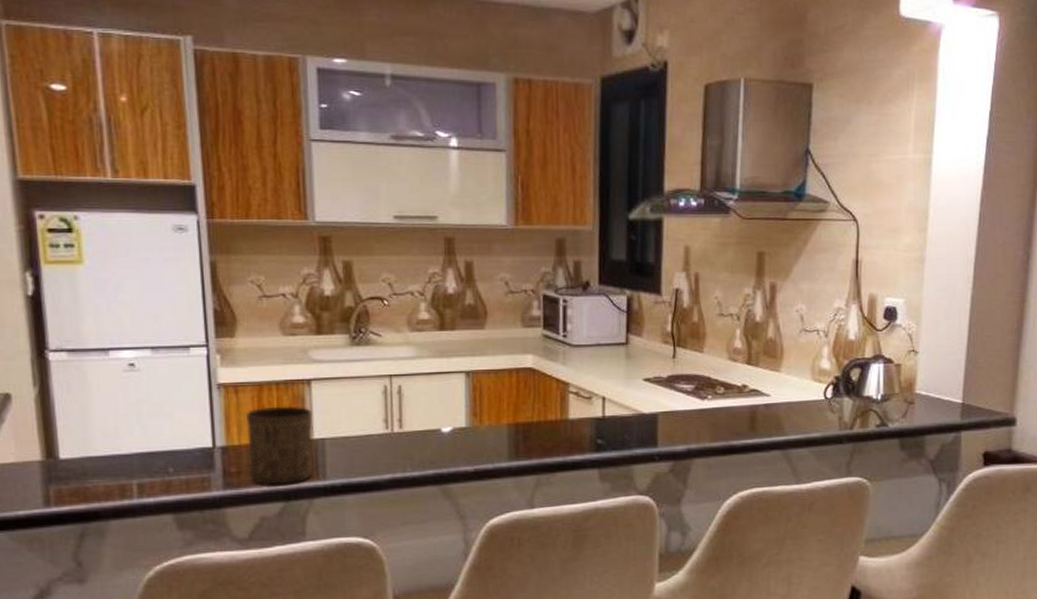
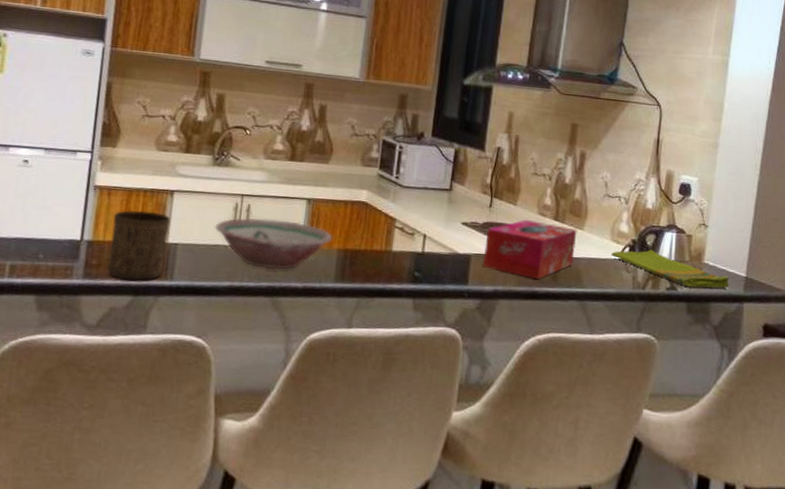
bowl: none [364,398,501,455] -> present [215,217,333,270]
tissue box: none [671,366,774,433] -> present [482,219,577,280]
dish towel: none [813,385,944,421] -> present [611,249,729,289]

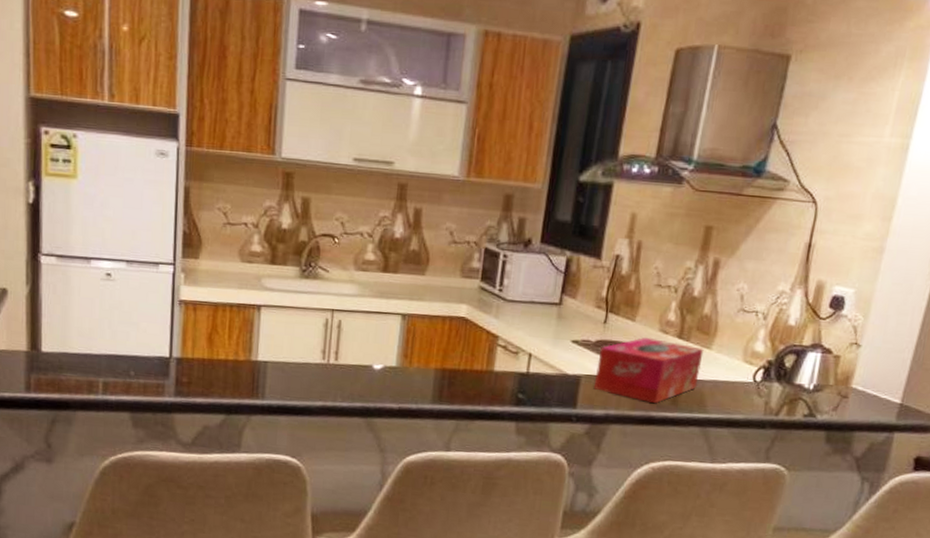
cup: present [107,209,171,281] -> none [198,325,259,400]
bowl: present [215,217,333,270] -> none [305,334,430,390]
dish towel: present [611,249,729,289] -> none [741,372,880,417]

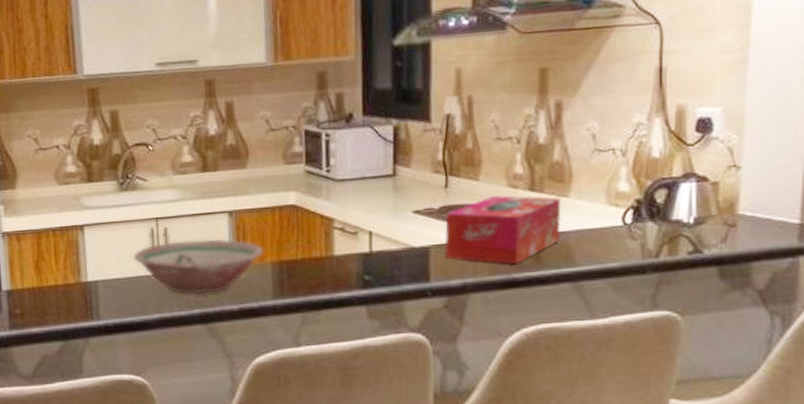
bowl: none [305,334,430,390] -> present [133,238,264,295]

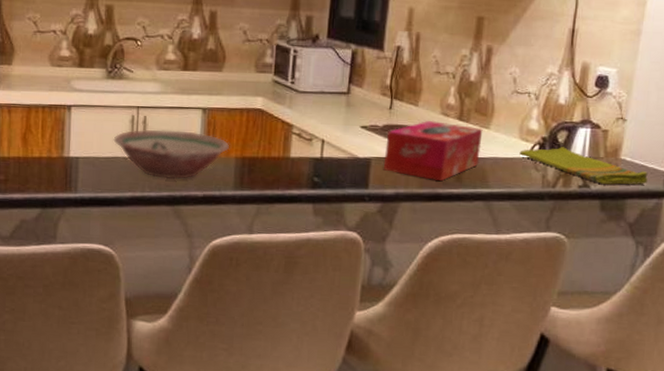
dish towel: none [609,208,776,247] -> present [519,147,648,185]

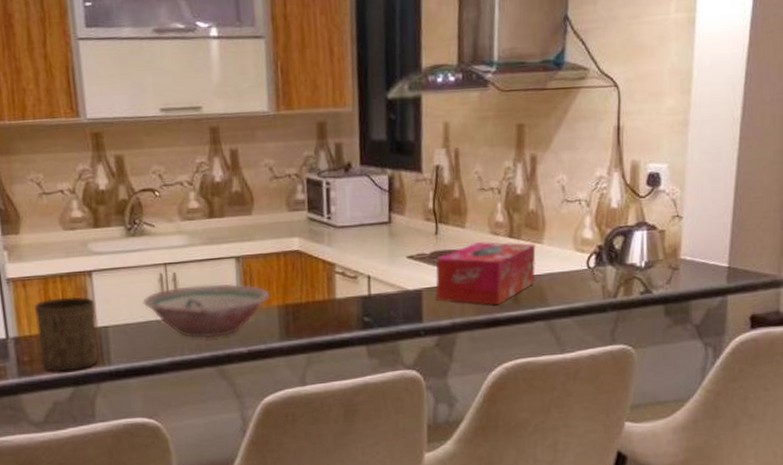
cup: none [15,126,70,194] -> present [35,297,99,372]
dish towel: present [519,147,648,185] -> none [576,253,710,288]

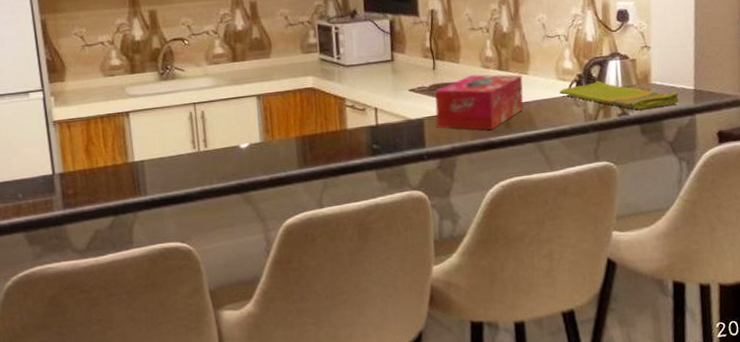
cup: present [35,297,99,372] -> none [78,135,136,203]
bowl: present [143,283,271,338] -> none [175,118,289,169]
dish towel: none [576,253,710,288] -> present [559,80,679,110]

